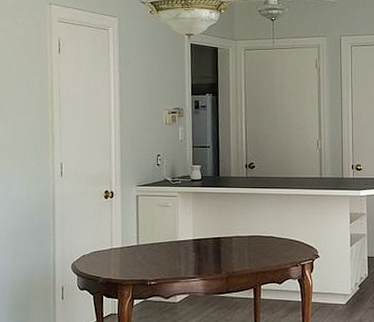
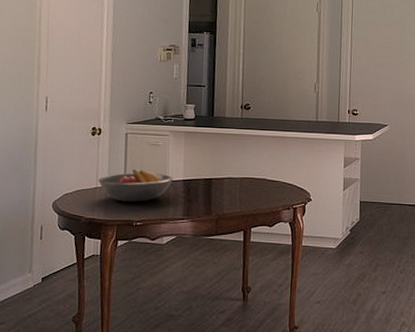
fruit bowl: none [112,230,183,262] -> present [97,169,173,202]

